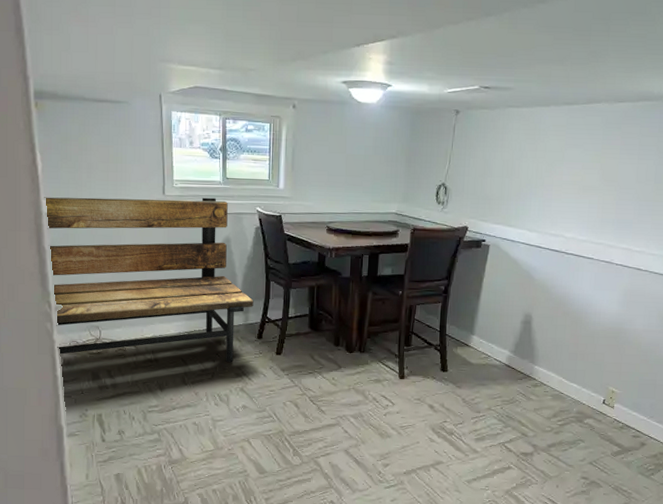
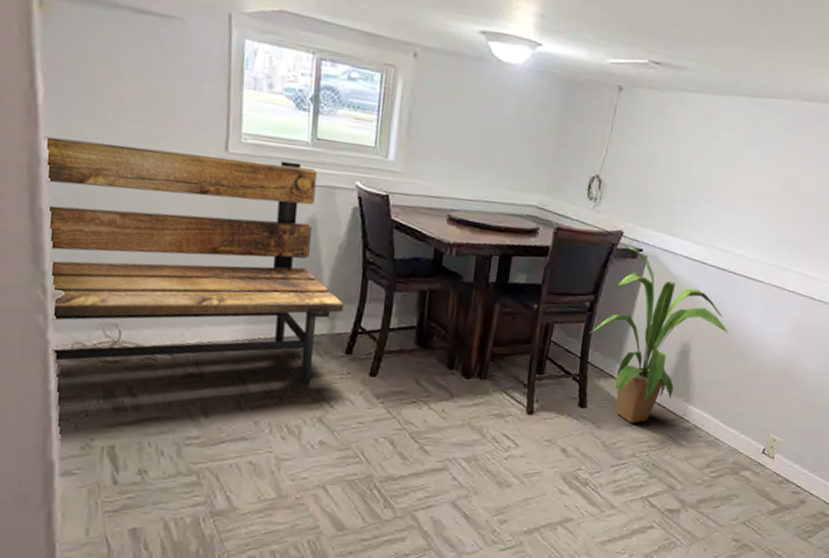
house plant: none [445,238,566,383] -> present [589,246,729,424]

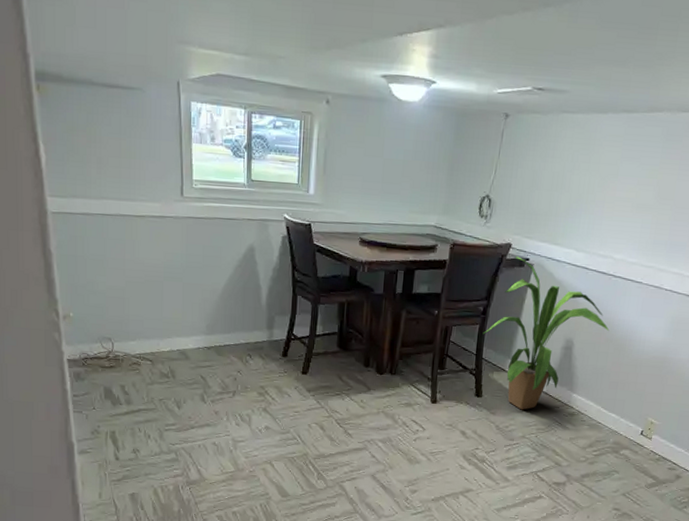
bench: present [44,136,344,384] -> none [49,193,279,381]

